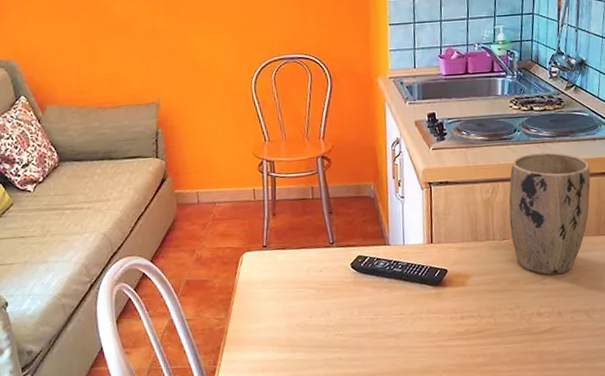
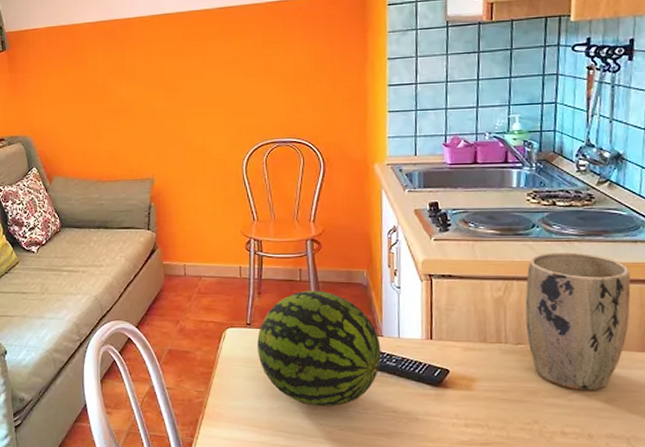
fruit: none [274,206,389,319] -> present [257,290,382,407]

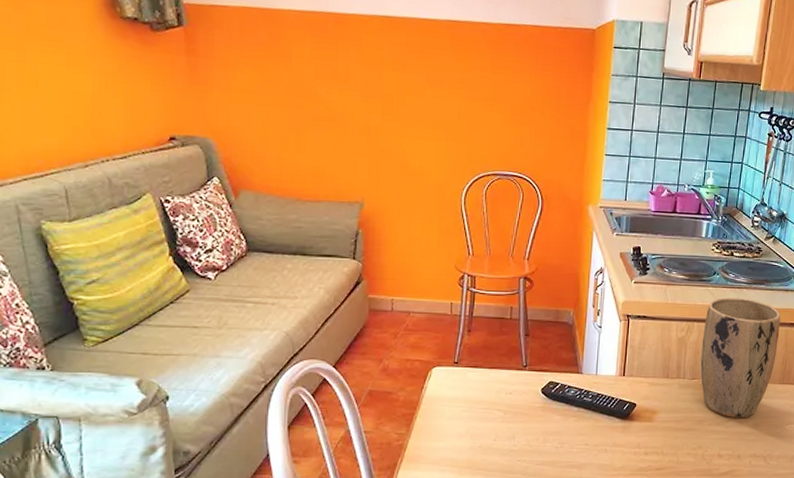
fruit: present [257,290,382,407] -> none [463,328,580,443]

